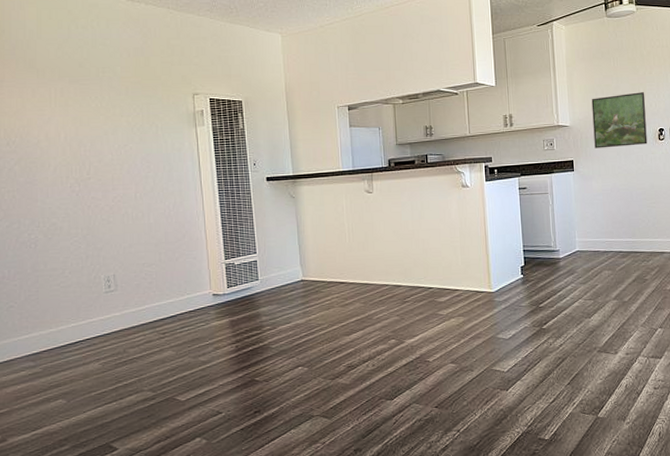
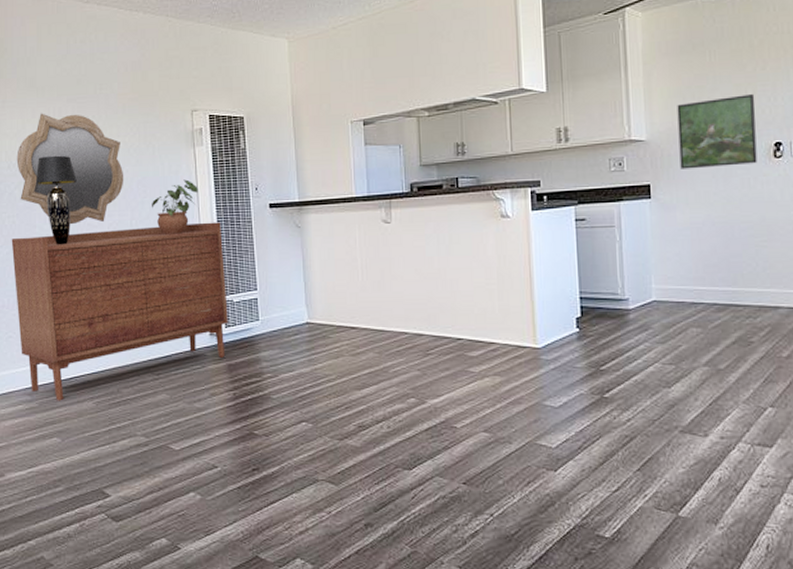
sideboard: none [11,194,230,365] -> present [11,222,228,401]
mirror: none [16,93,128,199] -> present [16,113,124,225]
table lamp: none [36,133,81,218] -> present [35,155,78,245]
potted plant: none [156,156,200,207] -> present [152,179,198,236]

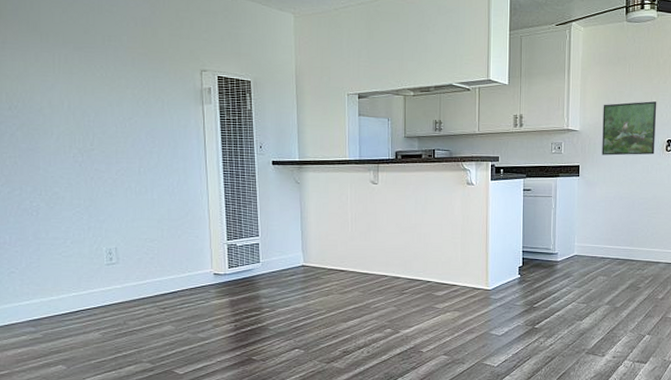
sideboard: present [11,222,228,401] -> none [13,174,231,332]
mirror: present [16,113,124,225] -> none [18,58,133,169]
table lamp: present [35,155,78,245] -> none [39,101,85,188]
potted plant: present [152,179,198,236] -> none [160,134,206,184]

